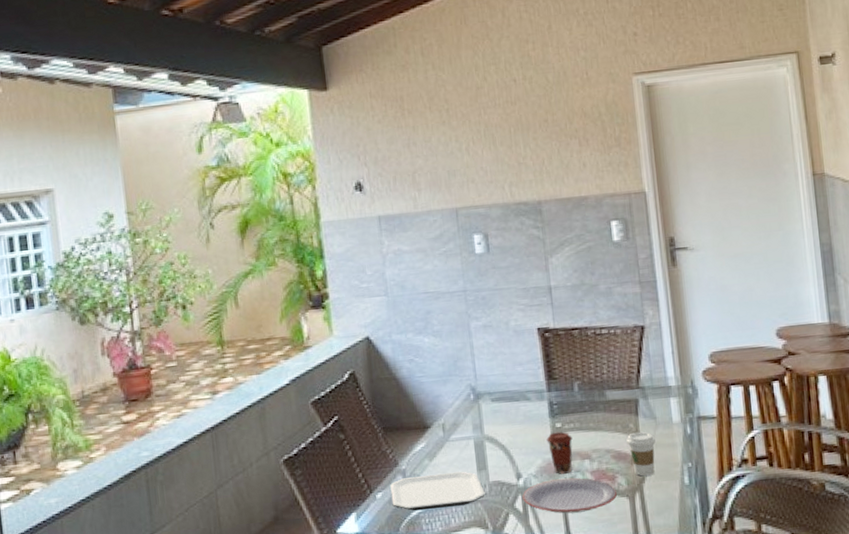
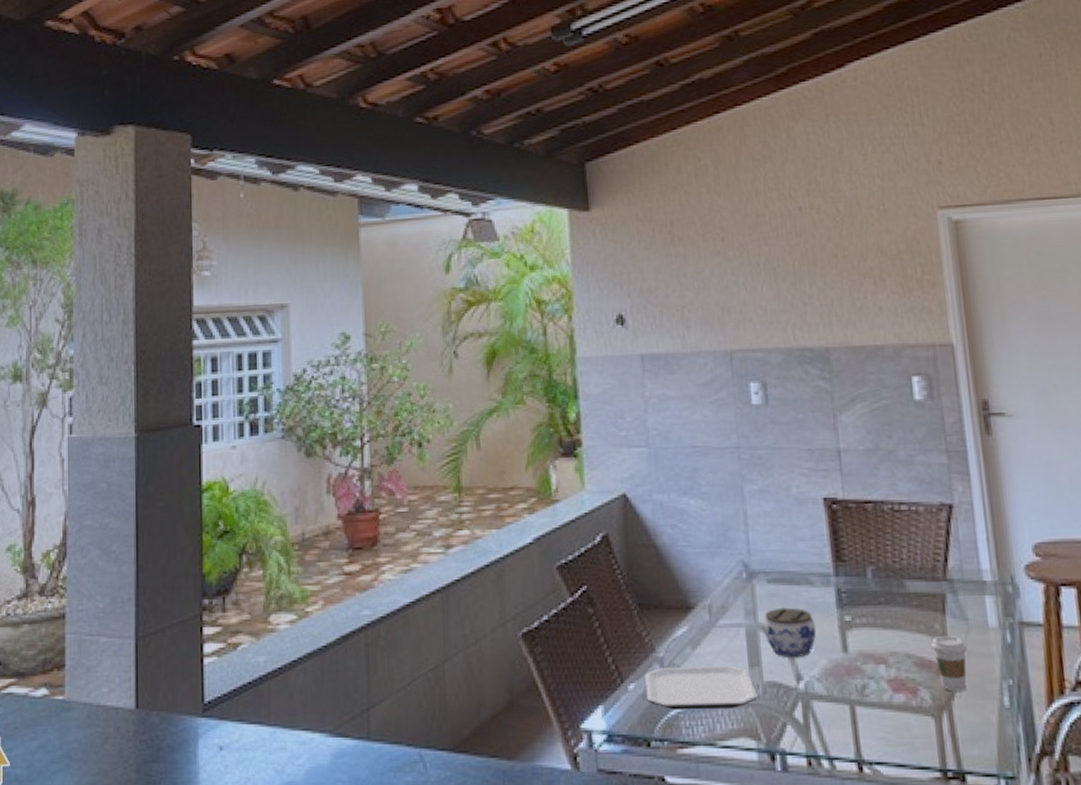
jar: none [488,420,533,461] -> present [763,607,817,657]
plate: present [522,478,617,514] -> none [803,686,919,731]
coffee cup: present [546,431,573,474] -> none [833,626,865,680]

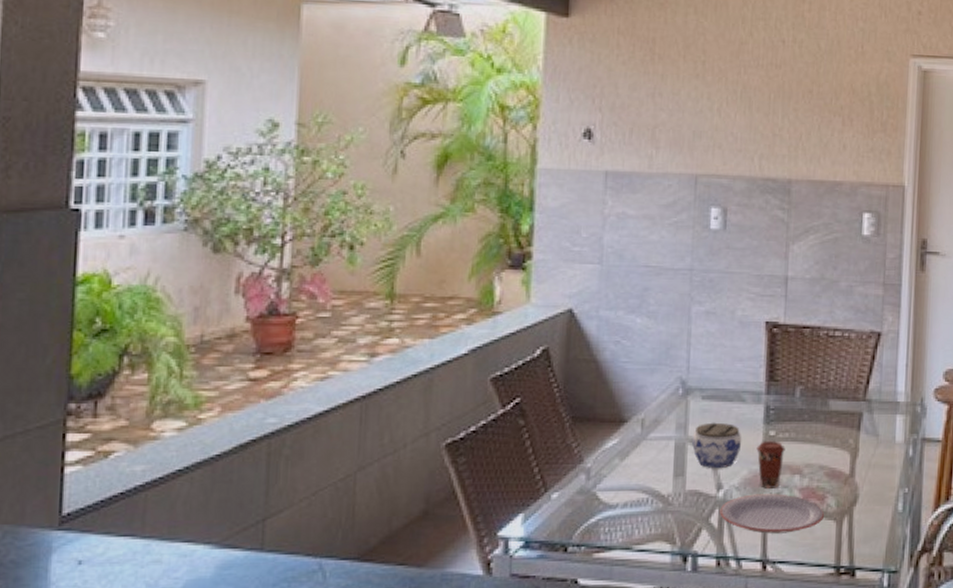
plate: present [645,665,758,710] -> none [569,475,678,518]
plate: none [803,686,919,731] -> present [720,494,824,534]
coffee cup: none [833,626,865,680] -> present [756,440,786,489]
coffee cup: present [931,635,967,692] -> none [843,449,874,499]

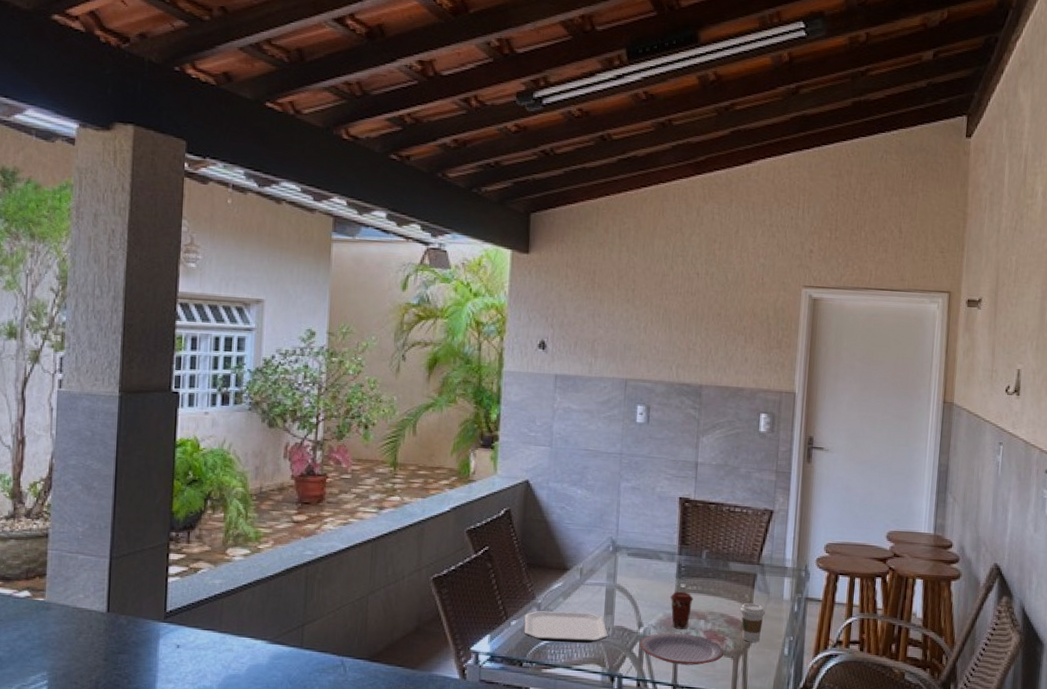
plate: none [569,475,678,518] -> present [524,611,608,643]
jar: present [692,422,742,468] -> none [619,574,659,611]
coffee cup: none [843,449,874,499] -> present [740,602,765,643]

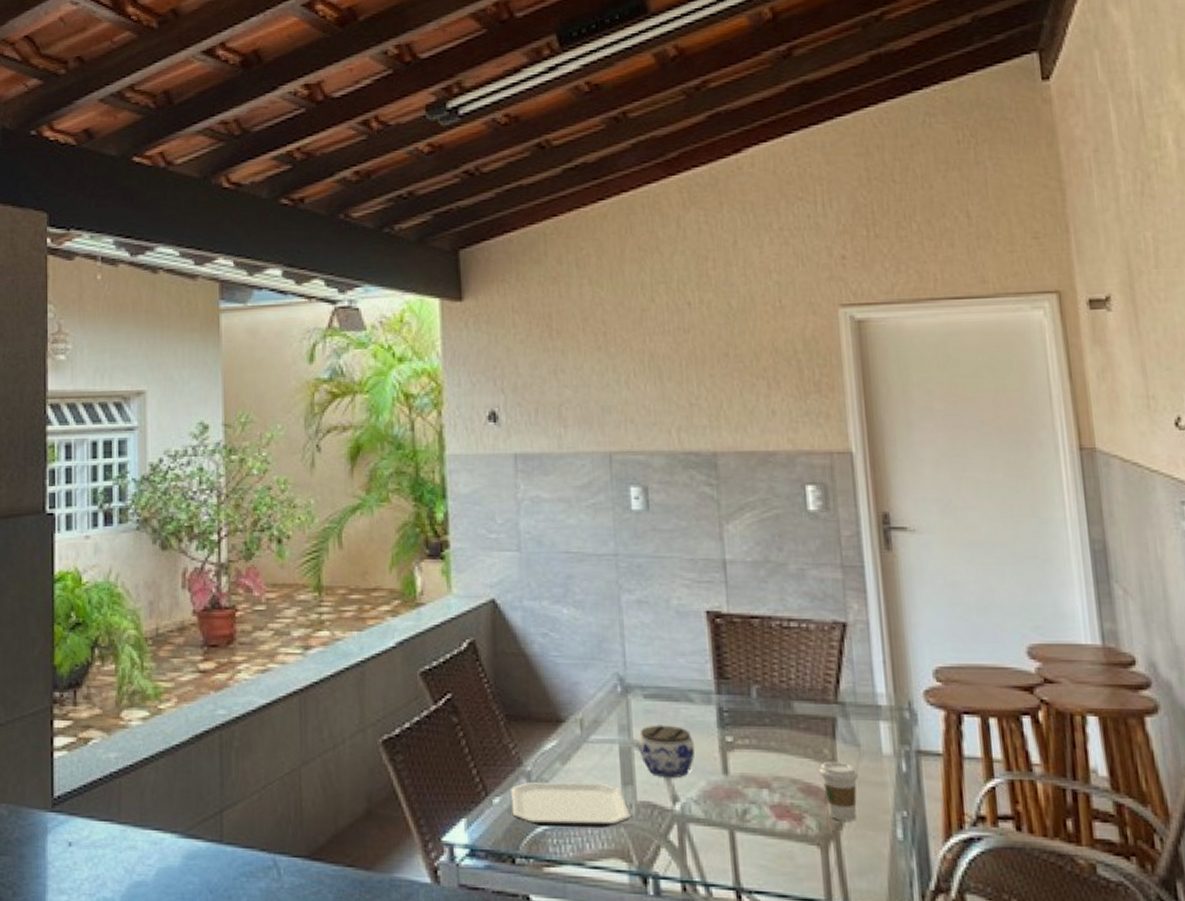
jar: none [619,574,659,611] -> present [638,724,696,777]
plate: present [640,632,723,665] -> none [679,809,804,858]
coffee cup: present [670,591,693,629] -> none [713,747,747,804]

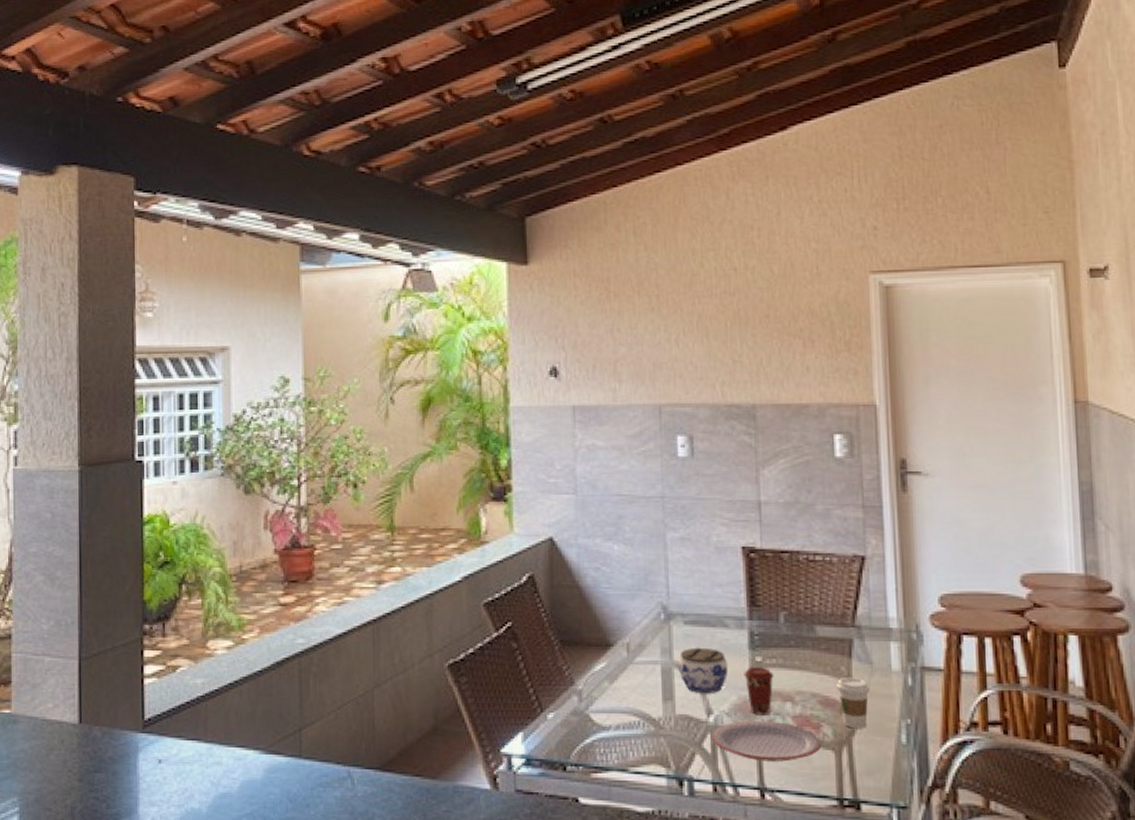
plate: present [511,782,631,828] -> none [564,699,670,739]
plate: none [679,809,804,858] -> present [712,720,821,762]
coffee cup: none [713,747,747,804] -> present [744,666,774,715]

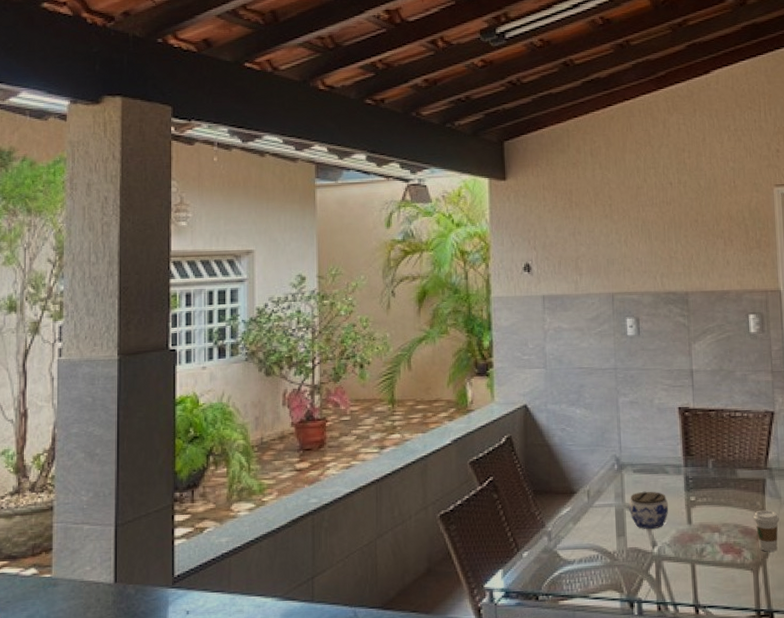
plate: present [712,720,821,762] -> none [656,549,742,583]
coffee cup: present [744,666,774,715] -> none [681,505,705,545]

